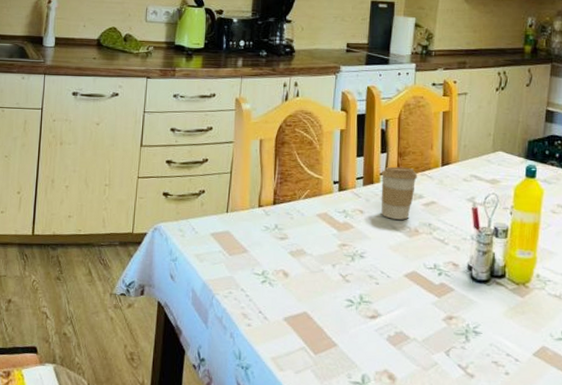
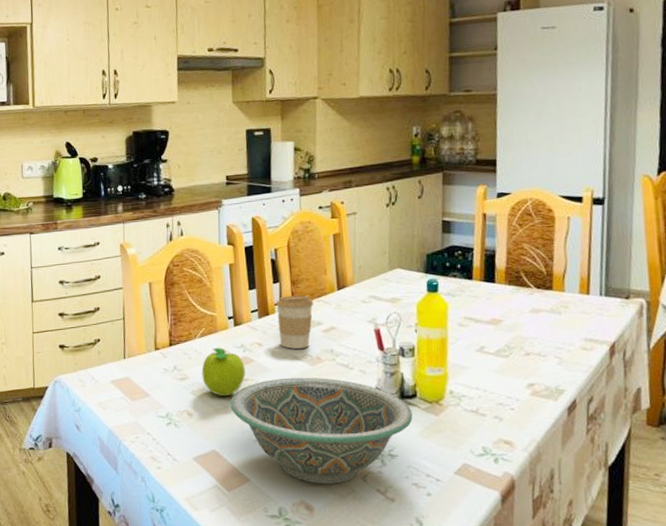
fruit: none [301,210,345,259] -> present [201,347,246,396]
decorative bowl: none [327,246,500,356] -> present [231,377,413,484]

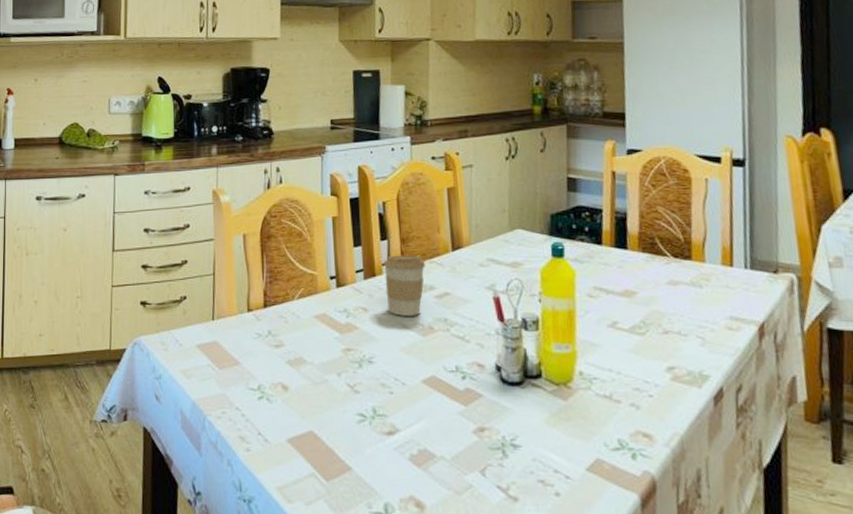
fruit: present [201,347,246,396] -> none [299,311,348,368]
decorative bowl: present [231,377,413,484] -> none [331,349,538,477]

